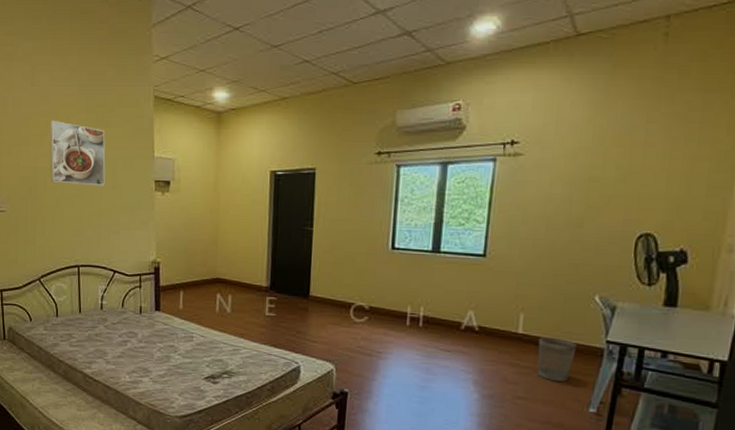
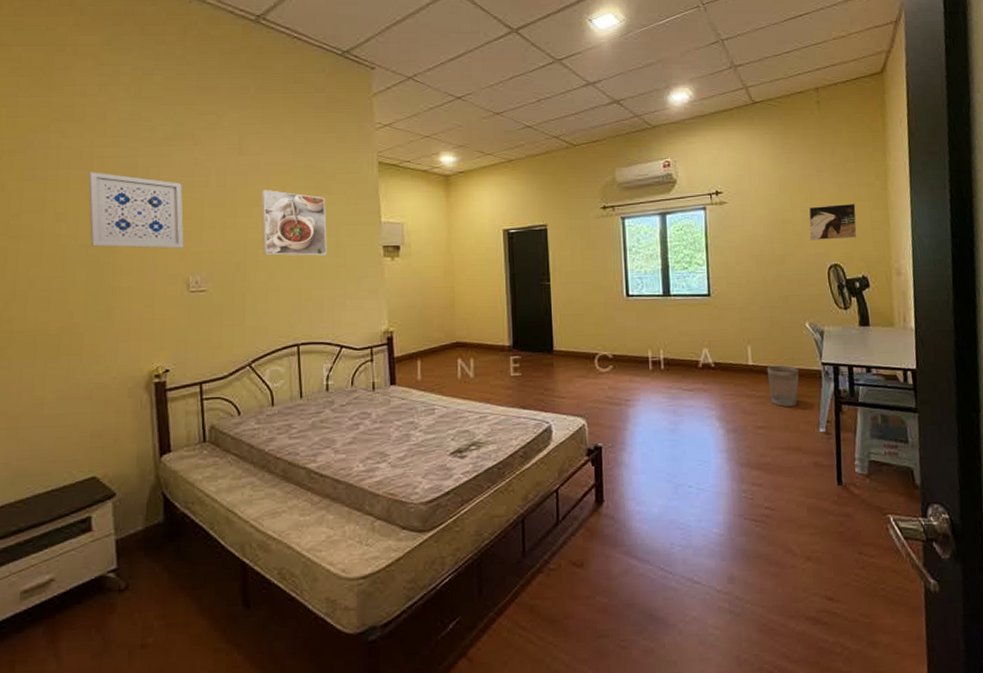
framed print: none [619,162,690,205] -> present [808,203,857,240]

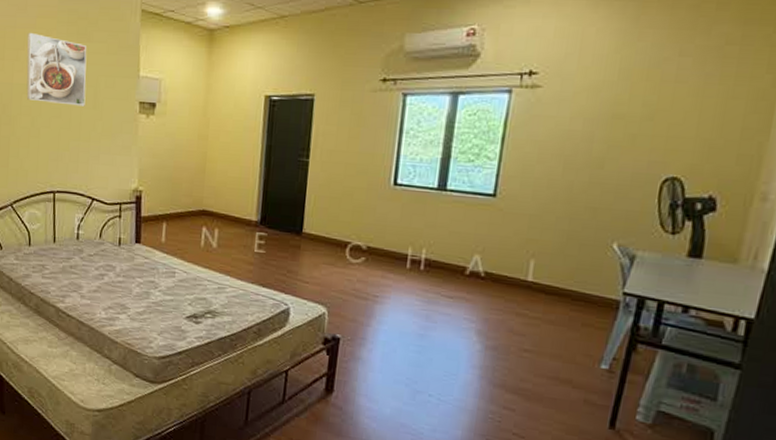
wastebasket: present [766,365,799,407] -> none [546,285,591,336]
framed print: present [808,203,857,240] -> none [645,100,725,148]

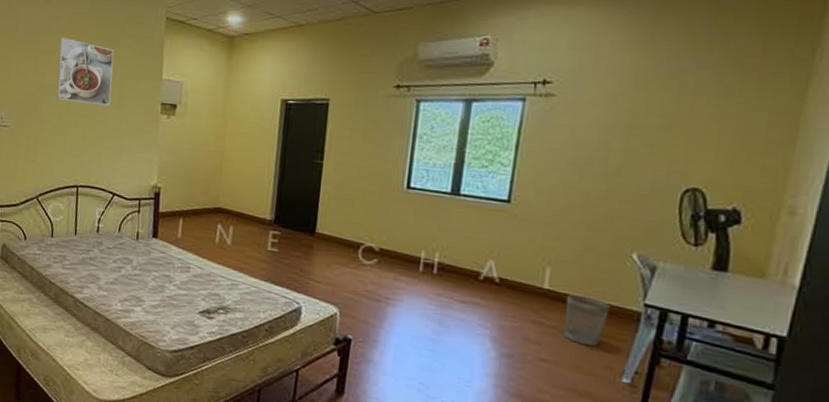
wastebasket: none [546,285,591,336] -> present [563,294,610,347]

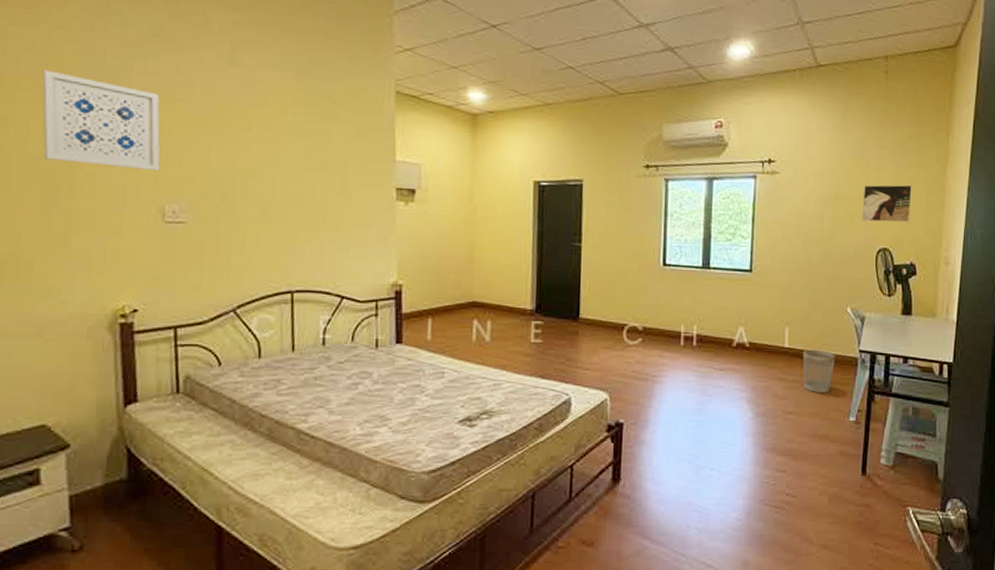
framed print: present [56,38,114,106] -> none [254,111,332,194]
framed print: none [663,111,746,159] -> present [861,184,912,223]

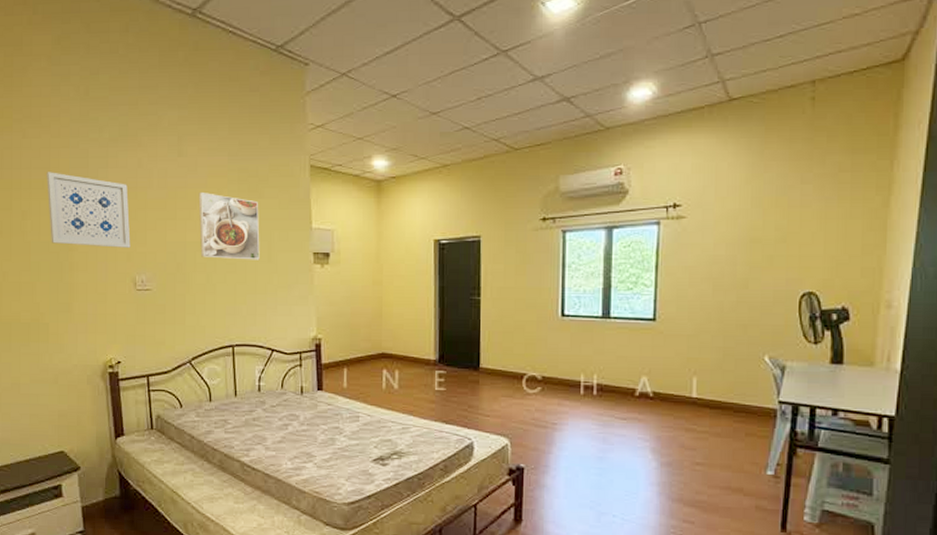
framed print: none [254,111,332,194] -> present [198,193,260,260]
wastebasket: present [802,349,835,394] -> none [712,399,750,446]
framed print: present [861,184,912,223] -> none [781,221,845,264]

